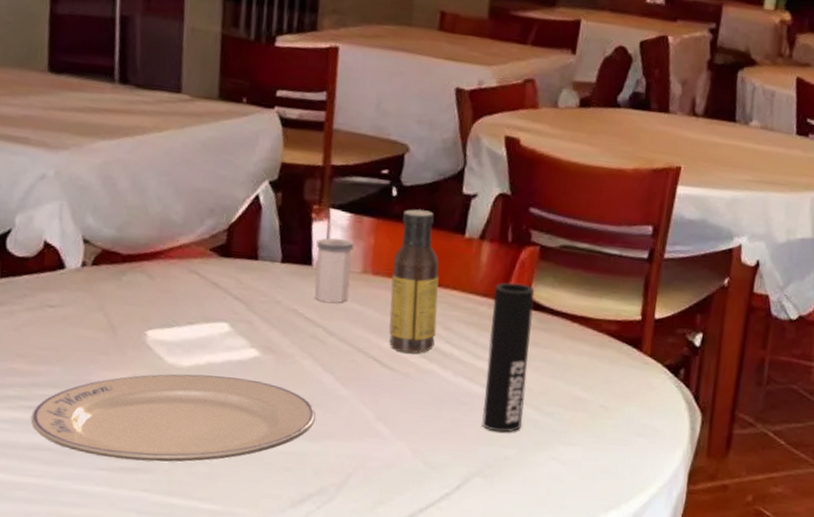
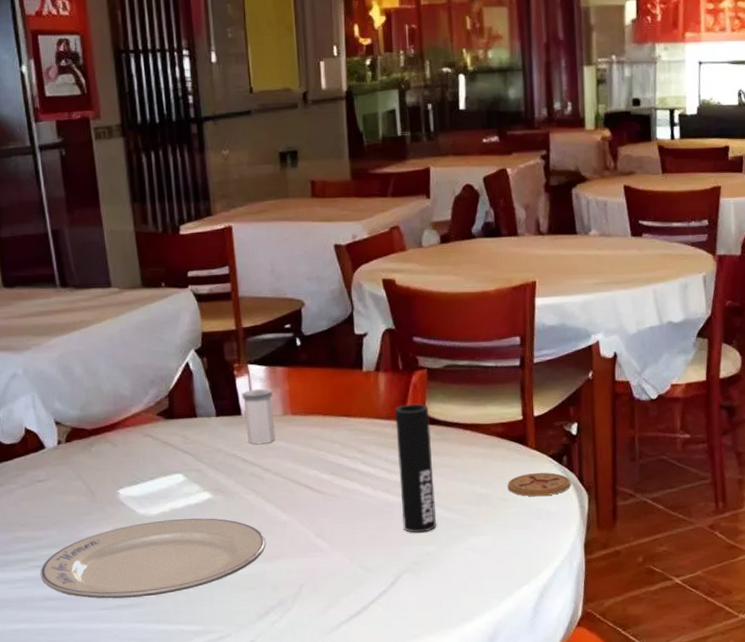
sauce bottle: present [389,209,439,353] -> none [307,353,353,477]
coaster: none [611,382,685,411] -> present [507,472,571,497]

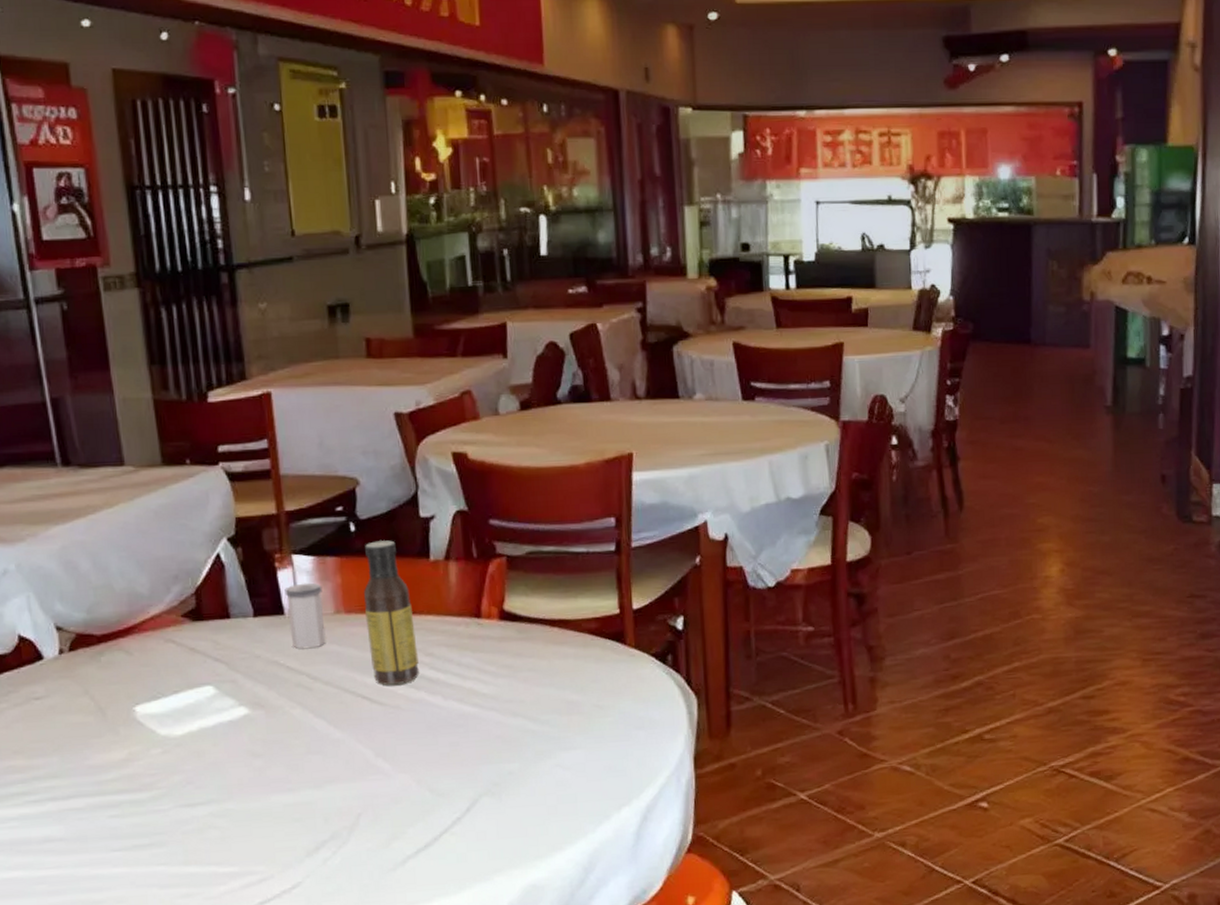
plate: present [40,518,266,599] -> none [37,737,315,839]
sauce bottle: none [307,353,353,477] -> present [363,540,419,685]
cup: present [395,403,436,533] -> none [469,597,519,749]
coaster: present [507,472,571,497] -> none [602,674,678,703]

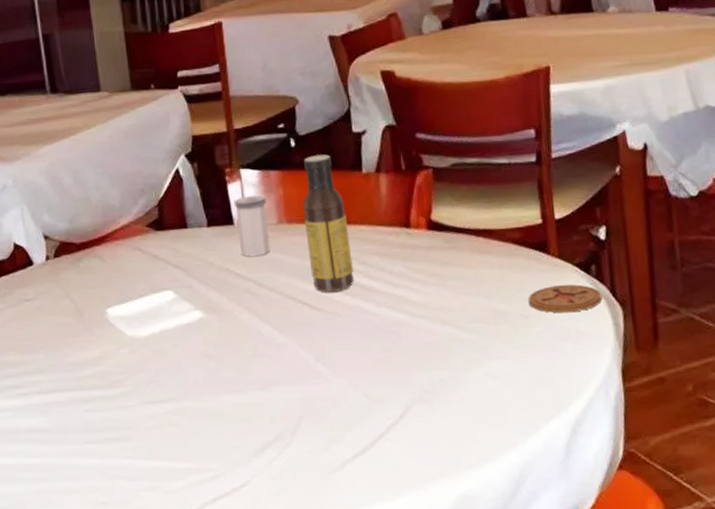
coaster: none [602,674,678,703] -> present [528,284,603,313]

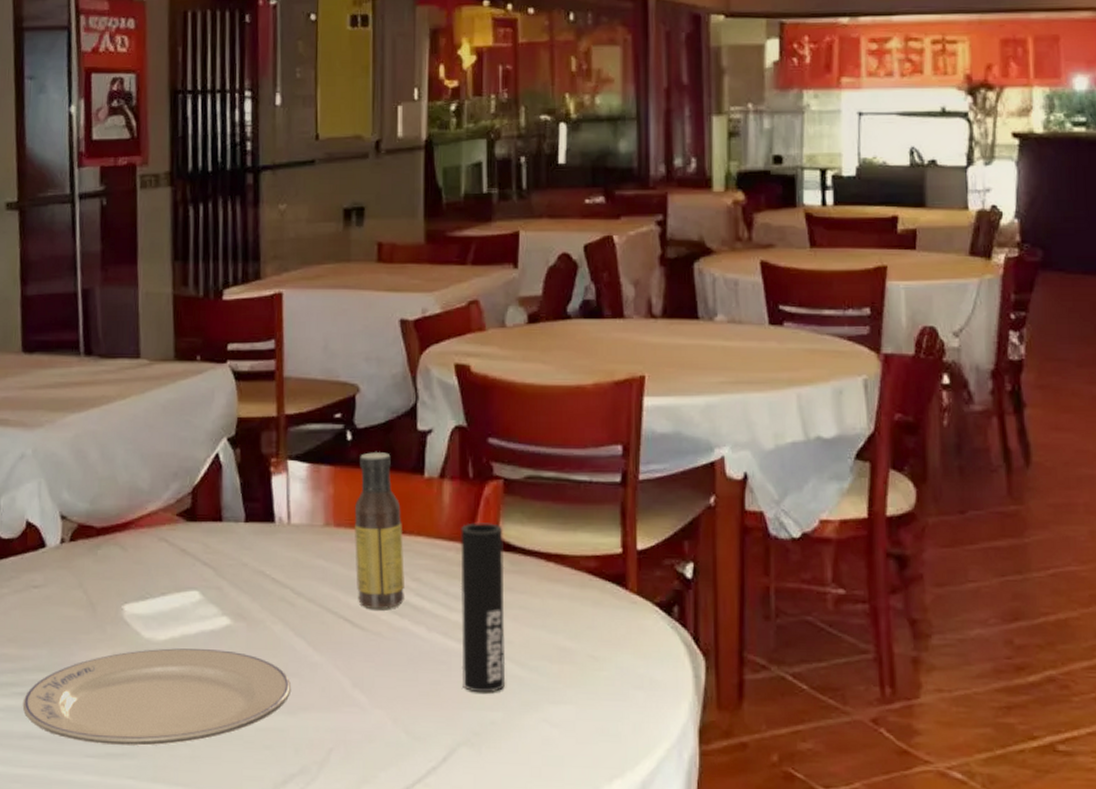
plate: none [26,340,261,431] -> present [22,648,291,746]
salt shaker: present [234,195,270,257] -> none [277,491,314,561]
cup: none [398,207,449,356] -> present [460,522,506,693]
coaster: present [528,284,603,313] -> none [599,626,683,659]

